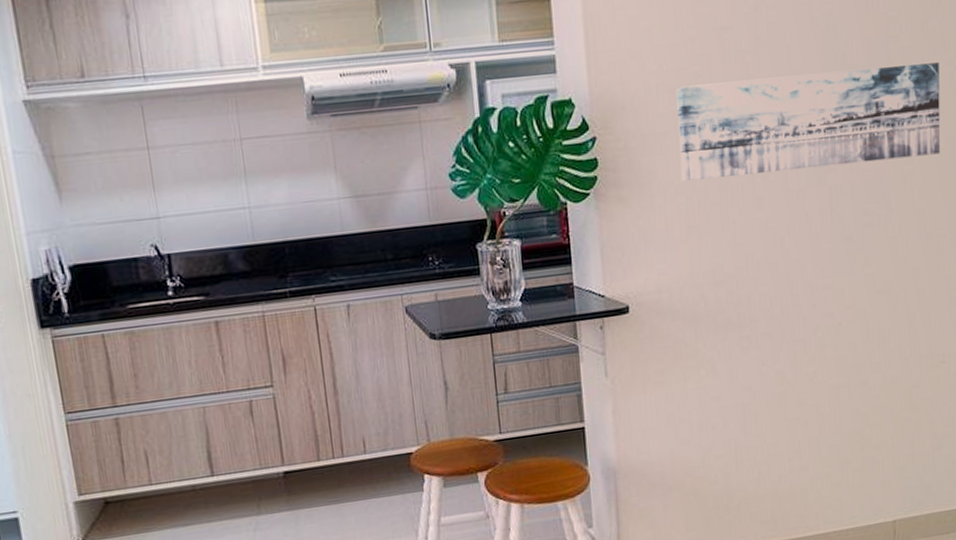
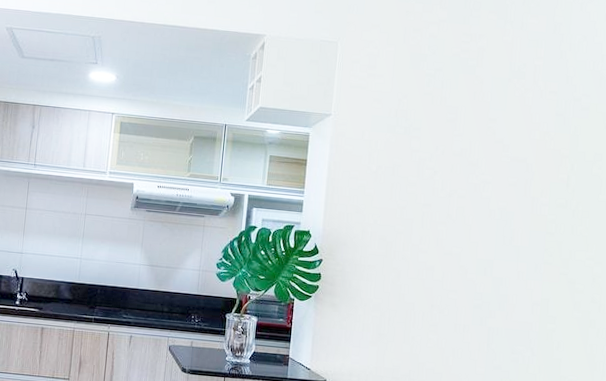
wall art: present [676,62,941,181] -> none [378,237,583,321]

